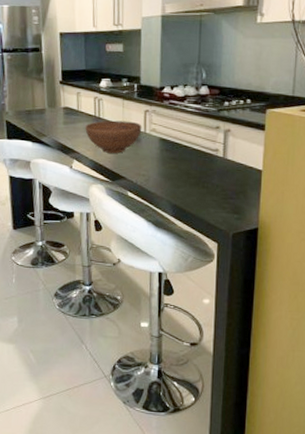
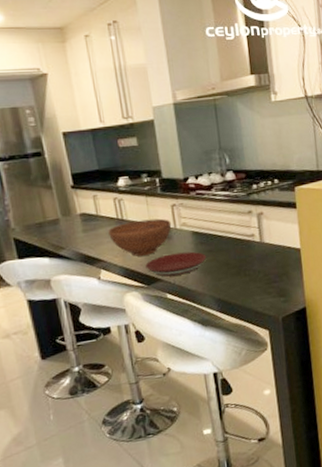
plate: none [113,155,170,176] -> present [145,251,207,277]

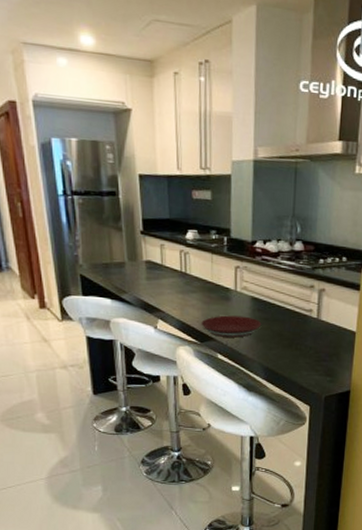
bowl: present [108,218,172,256] -> none [170,276,233,313]

